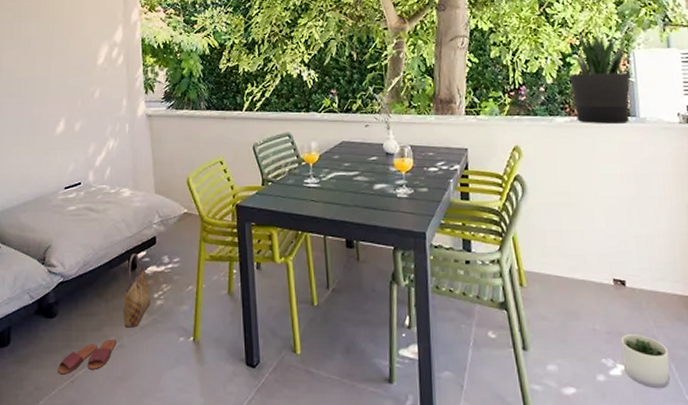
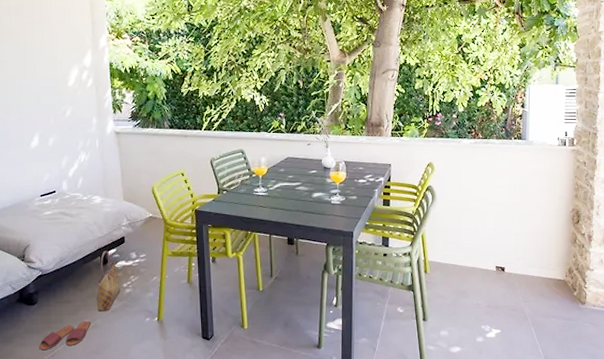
planter: present [569,31,630,125] -> none [477,68,525,146]
planter: present [620,334,671,389] -> none [497,307,531,346]

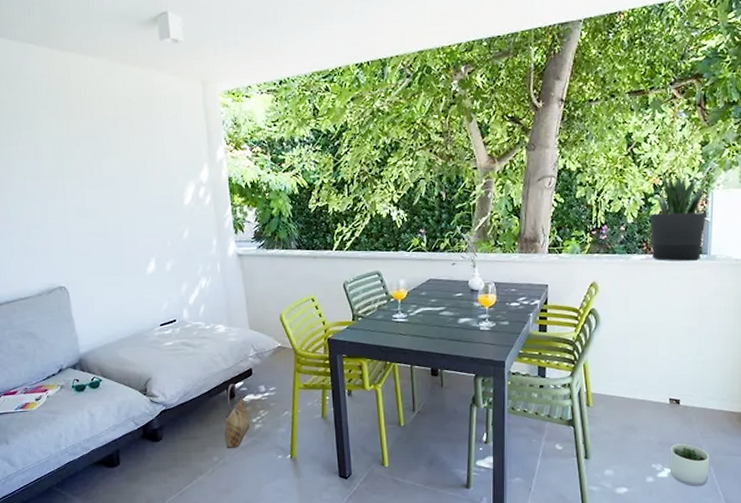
slippers: present [39,321,90,351] -> none [166,459,219,489]
planter: none [477,68,525,146] -> present [649,171,706,262]
planter: none [497,307,531,346] -> present [670,444,710,487]

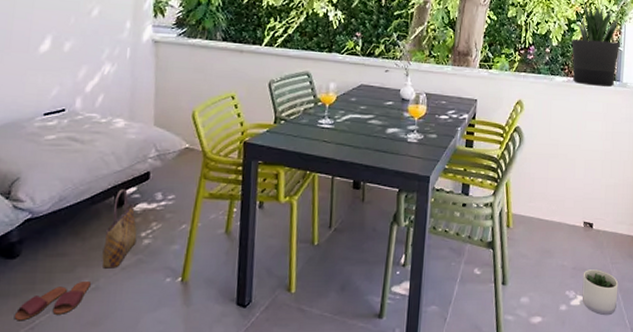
slippers: none [166,459,219,489] -> present [14,282,91,321]

